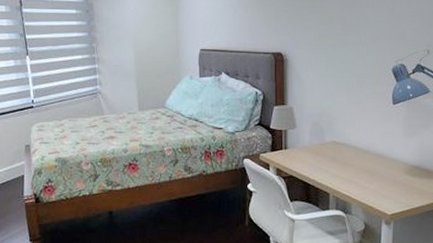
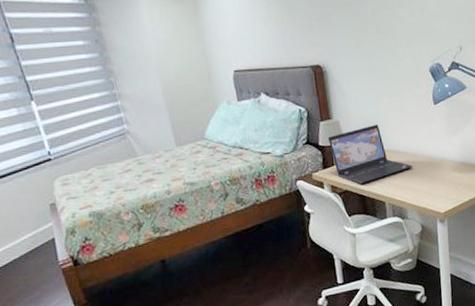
laptop: none [279,115,363,172] -> present [327,124,413,185]

